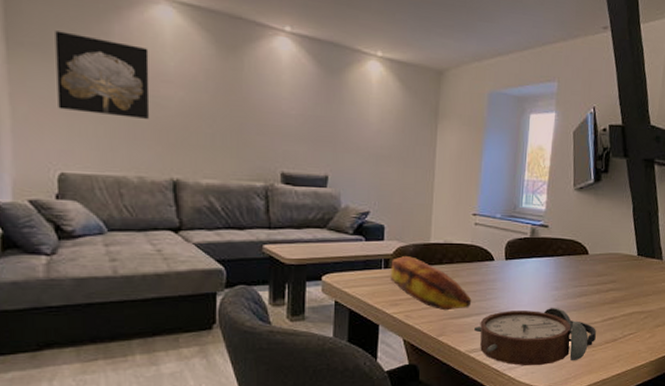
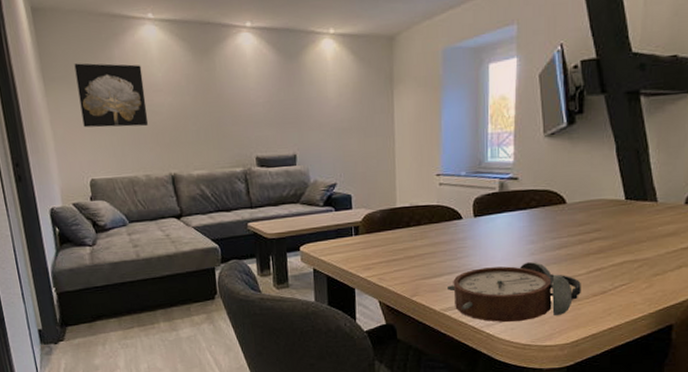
banana: present [390,256,472,311] -> none [360,222,443,272]

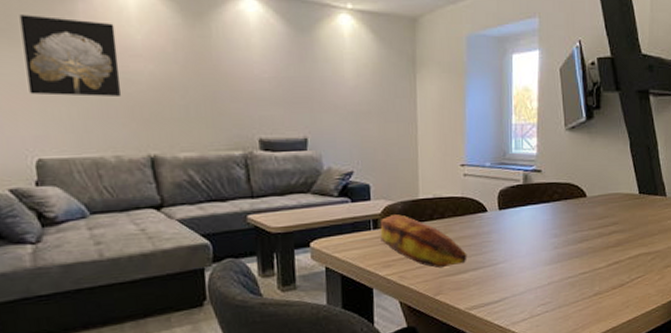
banana: none [360,222,443,272] -> present [380,214,467,269]
alarm clock: present [448,262,581,323] -> none [473,256,601,320]

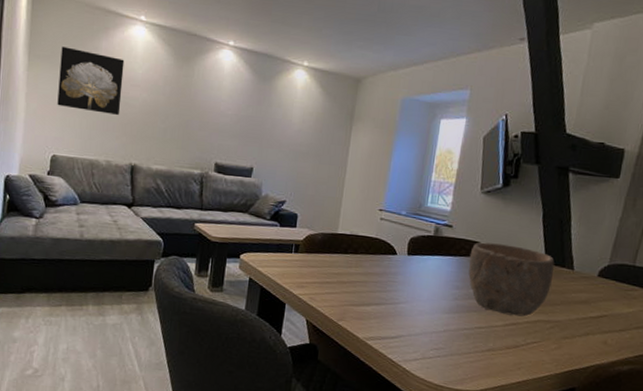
banana: present [380,214,467,269] -> none [299,243,373,298]
bowl: none [563,181,647,255] -> present [468,242,555,317]

